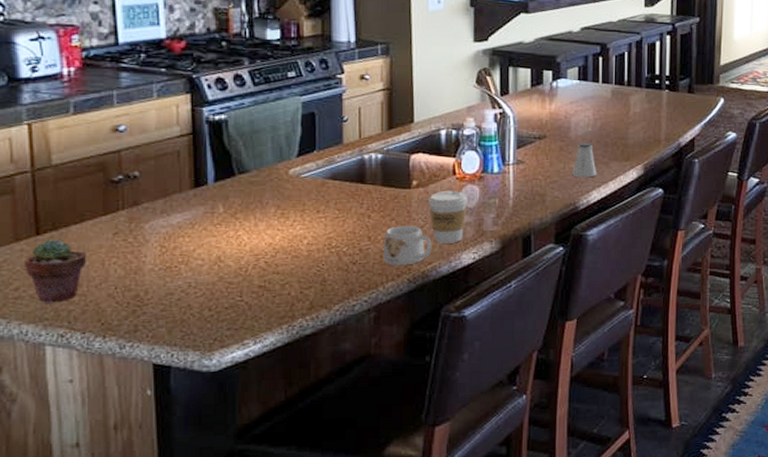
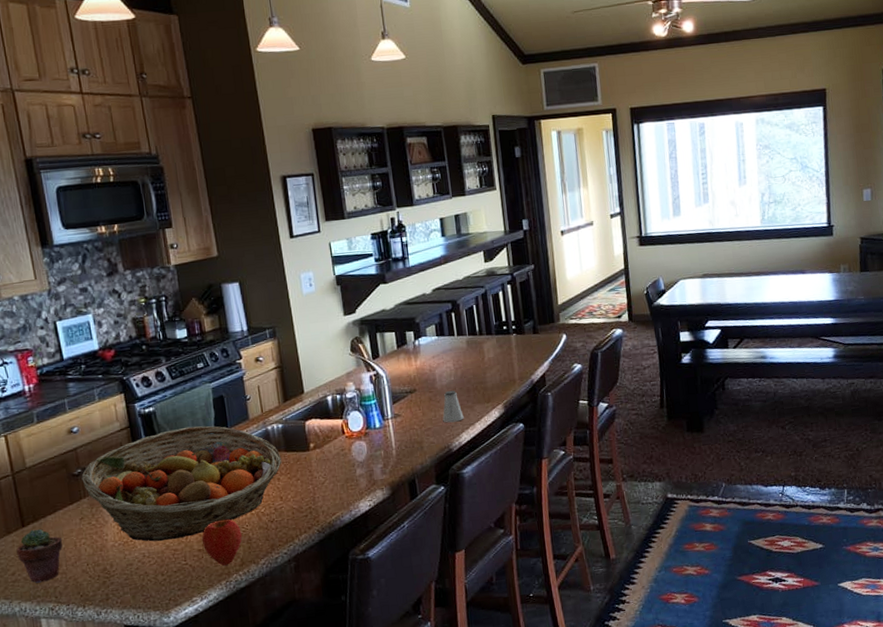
fruit basket: none [122,143,376,270] -> present [81,426,282,542]
apple: none [264,254,315,307] -> present [201,519,242,566]
mug: present [382,226,432,266] -> none [293,483,334,520]
coffee cup: present [429,191,468,244] -> none [325,448,359,496]

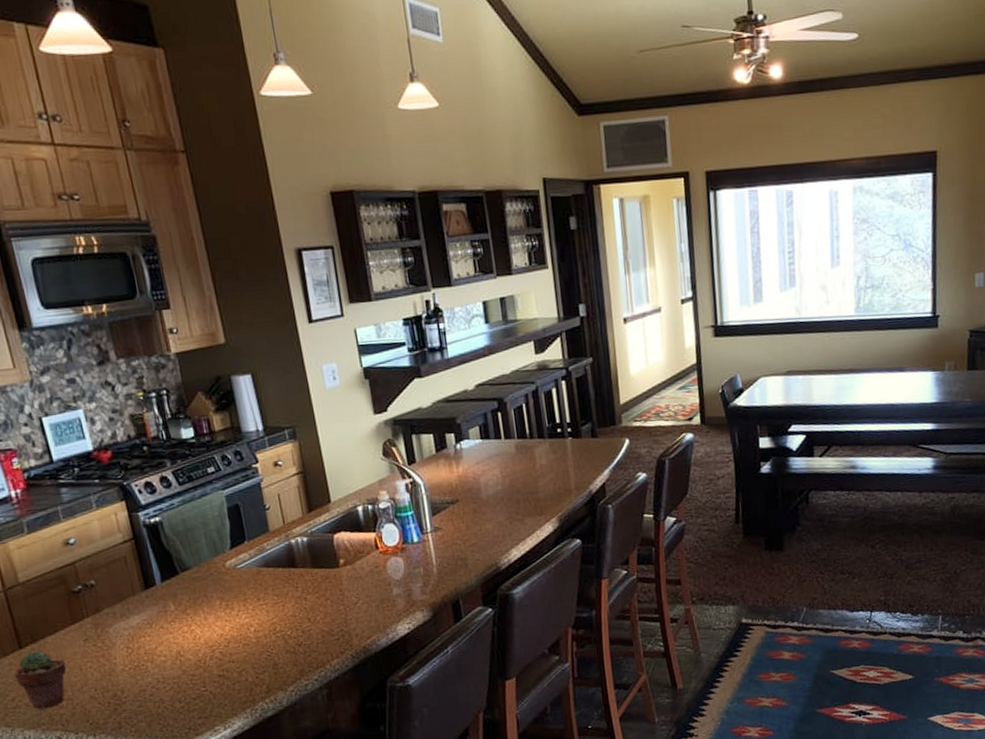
fruit basket: present [81,426,282,542] -> none [82,538,309,666]
apple: present [201,519,242,566] -> none [221,641,267,693]
saltshaker: present [442,390,464,423] -> none [489,501,514,538]

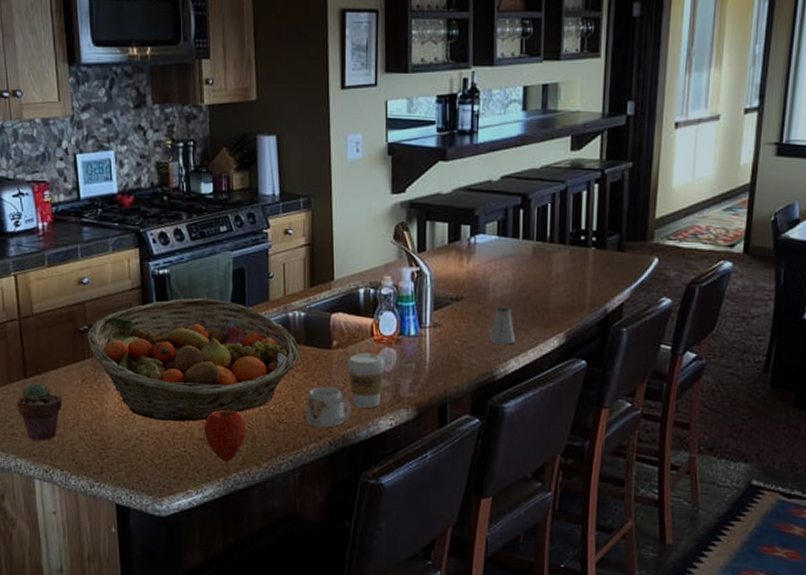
fruit basket: none [82,538,309,666] -> present [87,298,300,422]
apple: none [221,641,267,693] -> present [204,409,247,461]
mug: none [322,603,369,644] -> present [306,387,351,428]
coffee cup: none [357,564,395,618] -> present [348,353,385,408]
saltshaker: none [489,501,514,538] -> present [489,306,516,345]

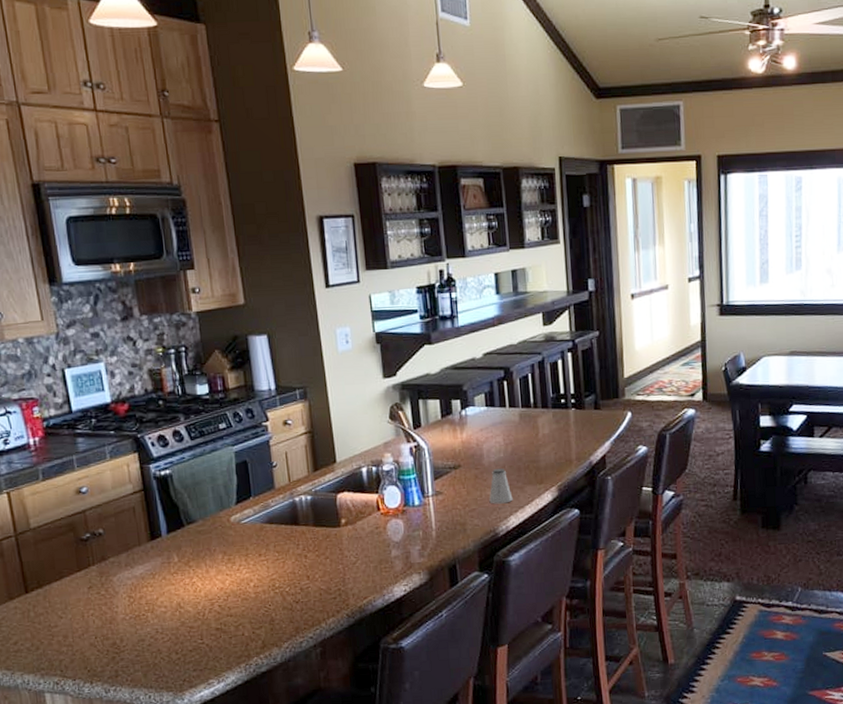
potted succulent: present [17,382,62,441] -> none [19,596,69,655]
fruit basket: present [87,298,300,422] -> none [90,493,310,617]
apple: present [204,409,247,461] -> none [220,596,264,647]
mug: present [306,387,351,428] -> none [321,562,366,603]
coffee cup: present [348,353,385,408] -> none [358,526,394,578]

